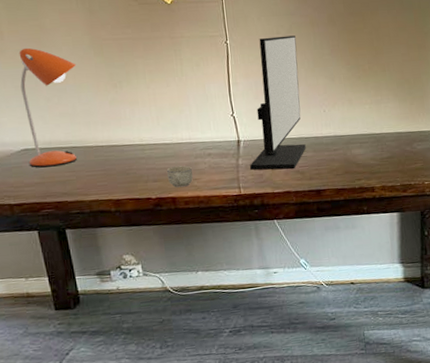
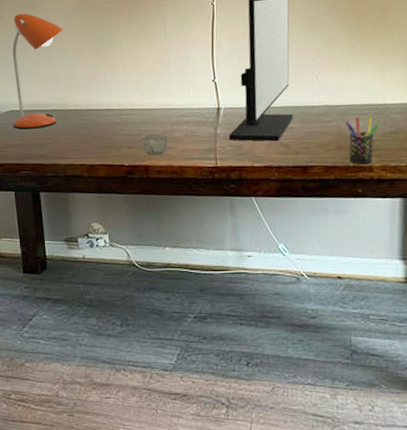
pen holder: none [350,145,378,186] -> present [345,117,380,164]

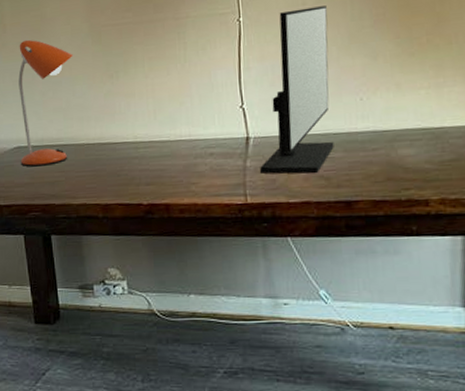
cup: present [141,133,168,156] -> none [161,167,191,193]
pen holder: present [345,117,380,164] -> none [396,143,437,197]

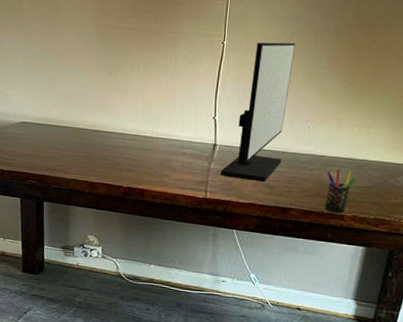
desk lamp: present [18,39,74,167] -> none [24,27,81,142]
pen holder: none [396,143,437,197] -> present [324,169,357,212]

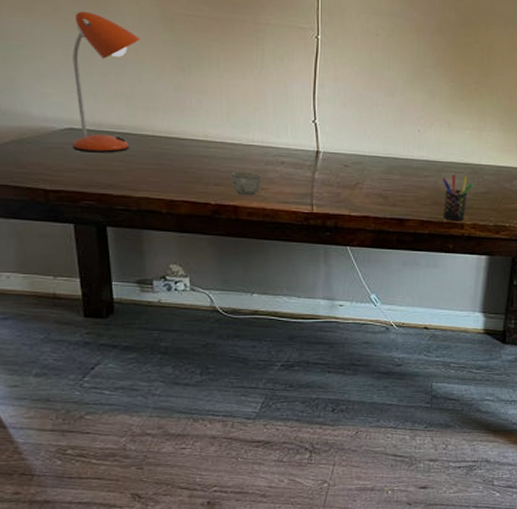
desk lamp: none [24,27,81,142] -> present [72,11,141,153]
cup: none [141,160,166,181] -> present [231,171,262,196]
monitor: present [221,42,295,182] -> none [327,38,397,192]

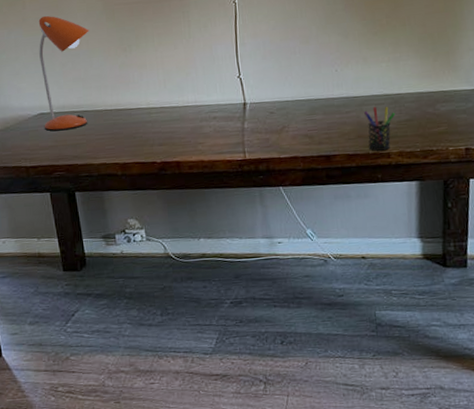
cup: present [231,171,262,196] -> none [171,129,198,152]

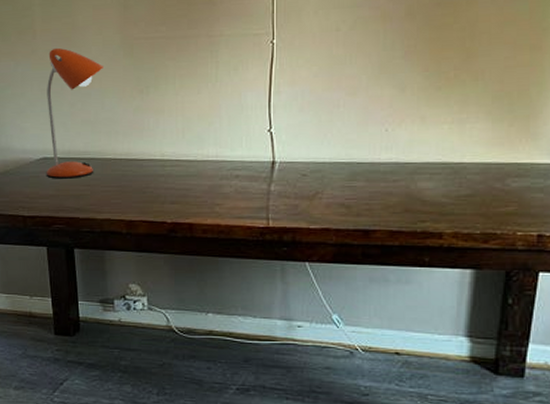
pen holder: present [364,107,396,151] -> none [416,177,454,229]

